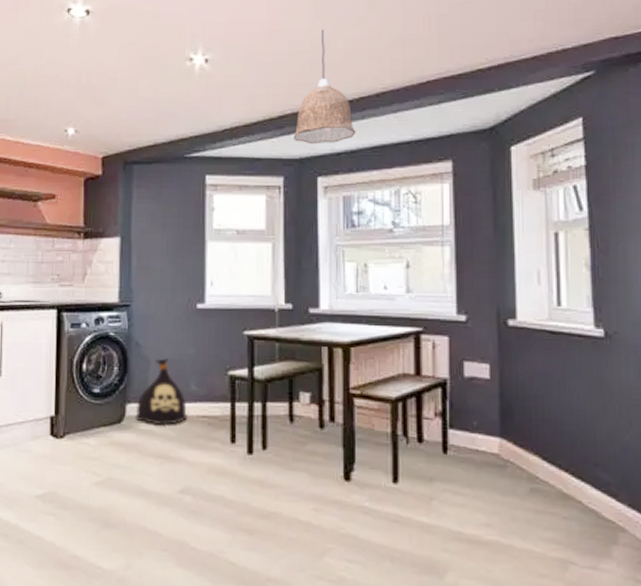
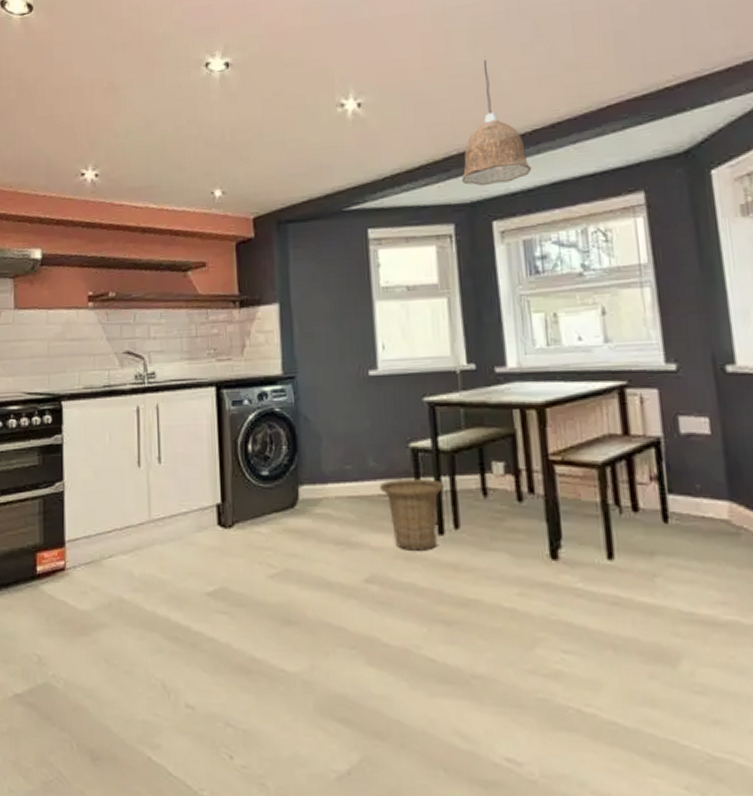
bag: present [135,358,187,426] -> none [309,433,367,508]
basket: none [199,403,257,468] -> present [380,479,445,551]

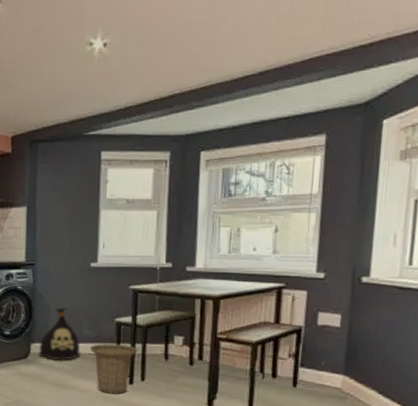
bag: none [309,433,367,508] -> present [38,307,81,361]
pendant lamp: present [462,59,532,186] -> none [181,10,239,122]

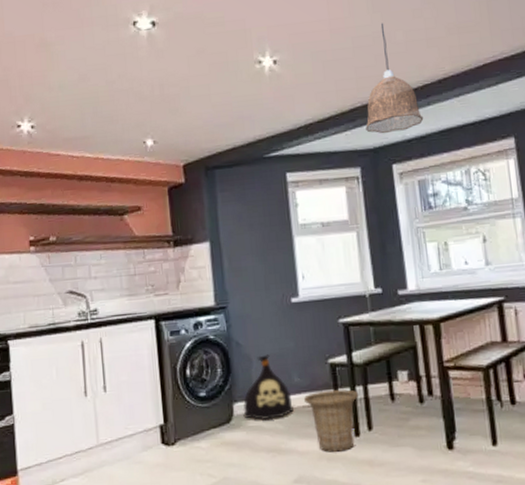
pendant lamp: none [181,10,239,122] -> present [366,23,424,134]

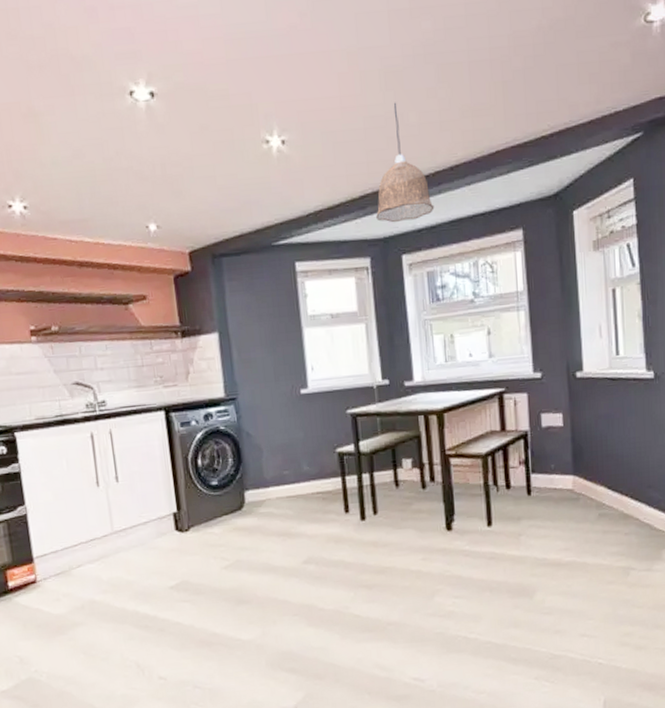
bag: present [243,354,294,421] -> none [254,444,303,507]
basket: present [304,389,359,452] -> none [313,477,366,535]

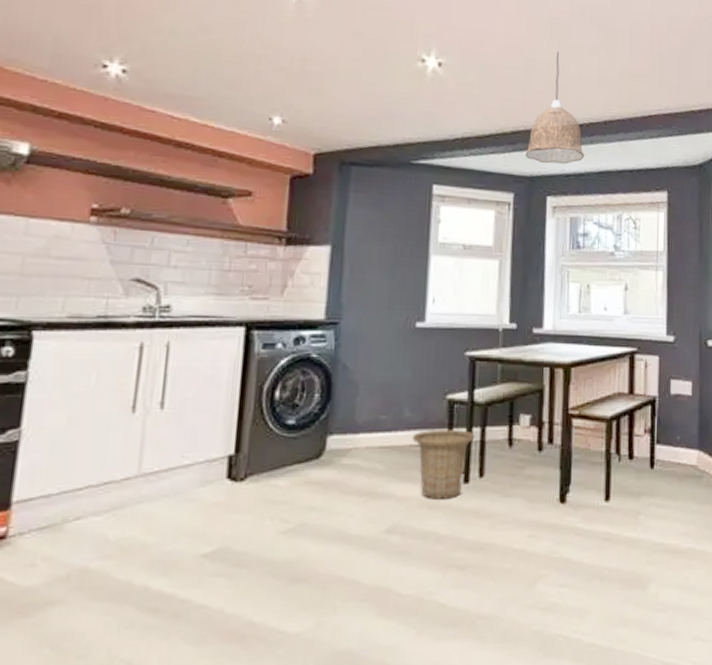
basket: none [313,477,366,535] -> present [413,430,475,499]

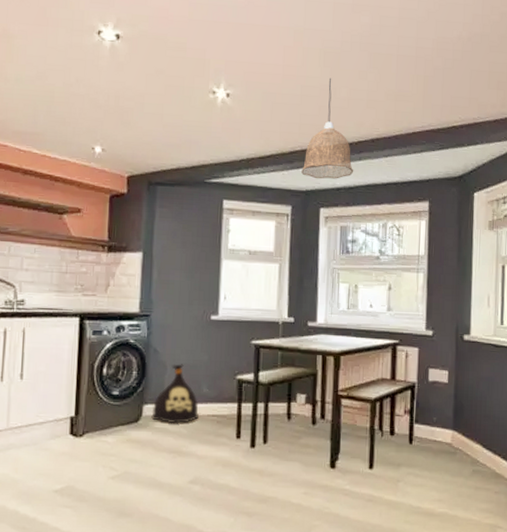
bag: none [337,382,399,459] -> present [151,364,199,424]
basket: present [413,430,475,499] -> none [210,403,260,460]

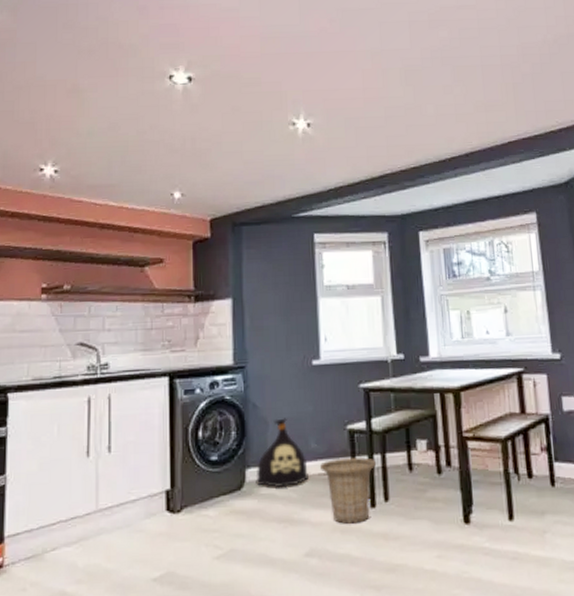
basket: none [210,403,260,460] -> present [320,457,377,524]
pendant lamp: present [301,77,354,179] -> none [394,96,451,202]

